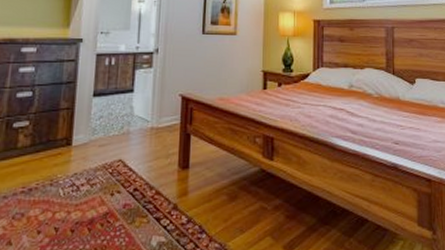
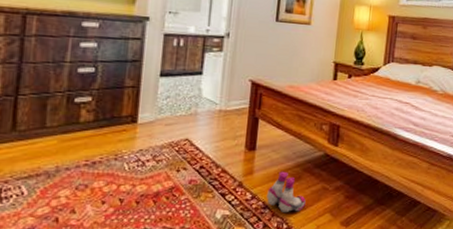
boots: none [203,190,244,238] -> present [267,171,306,213]

